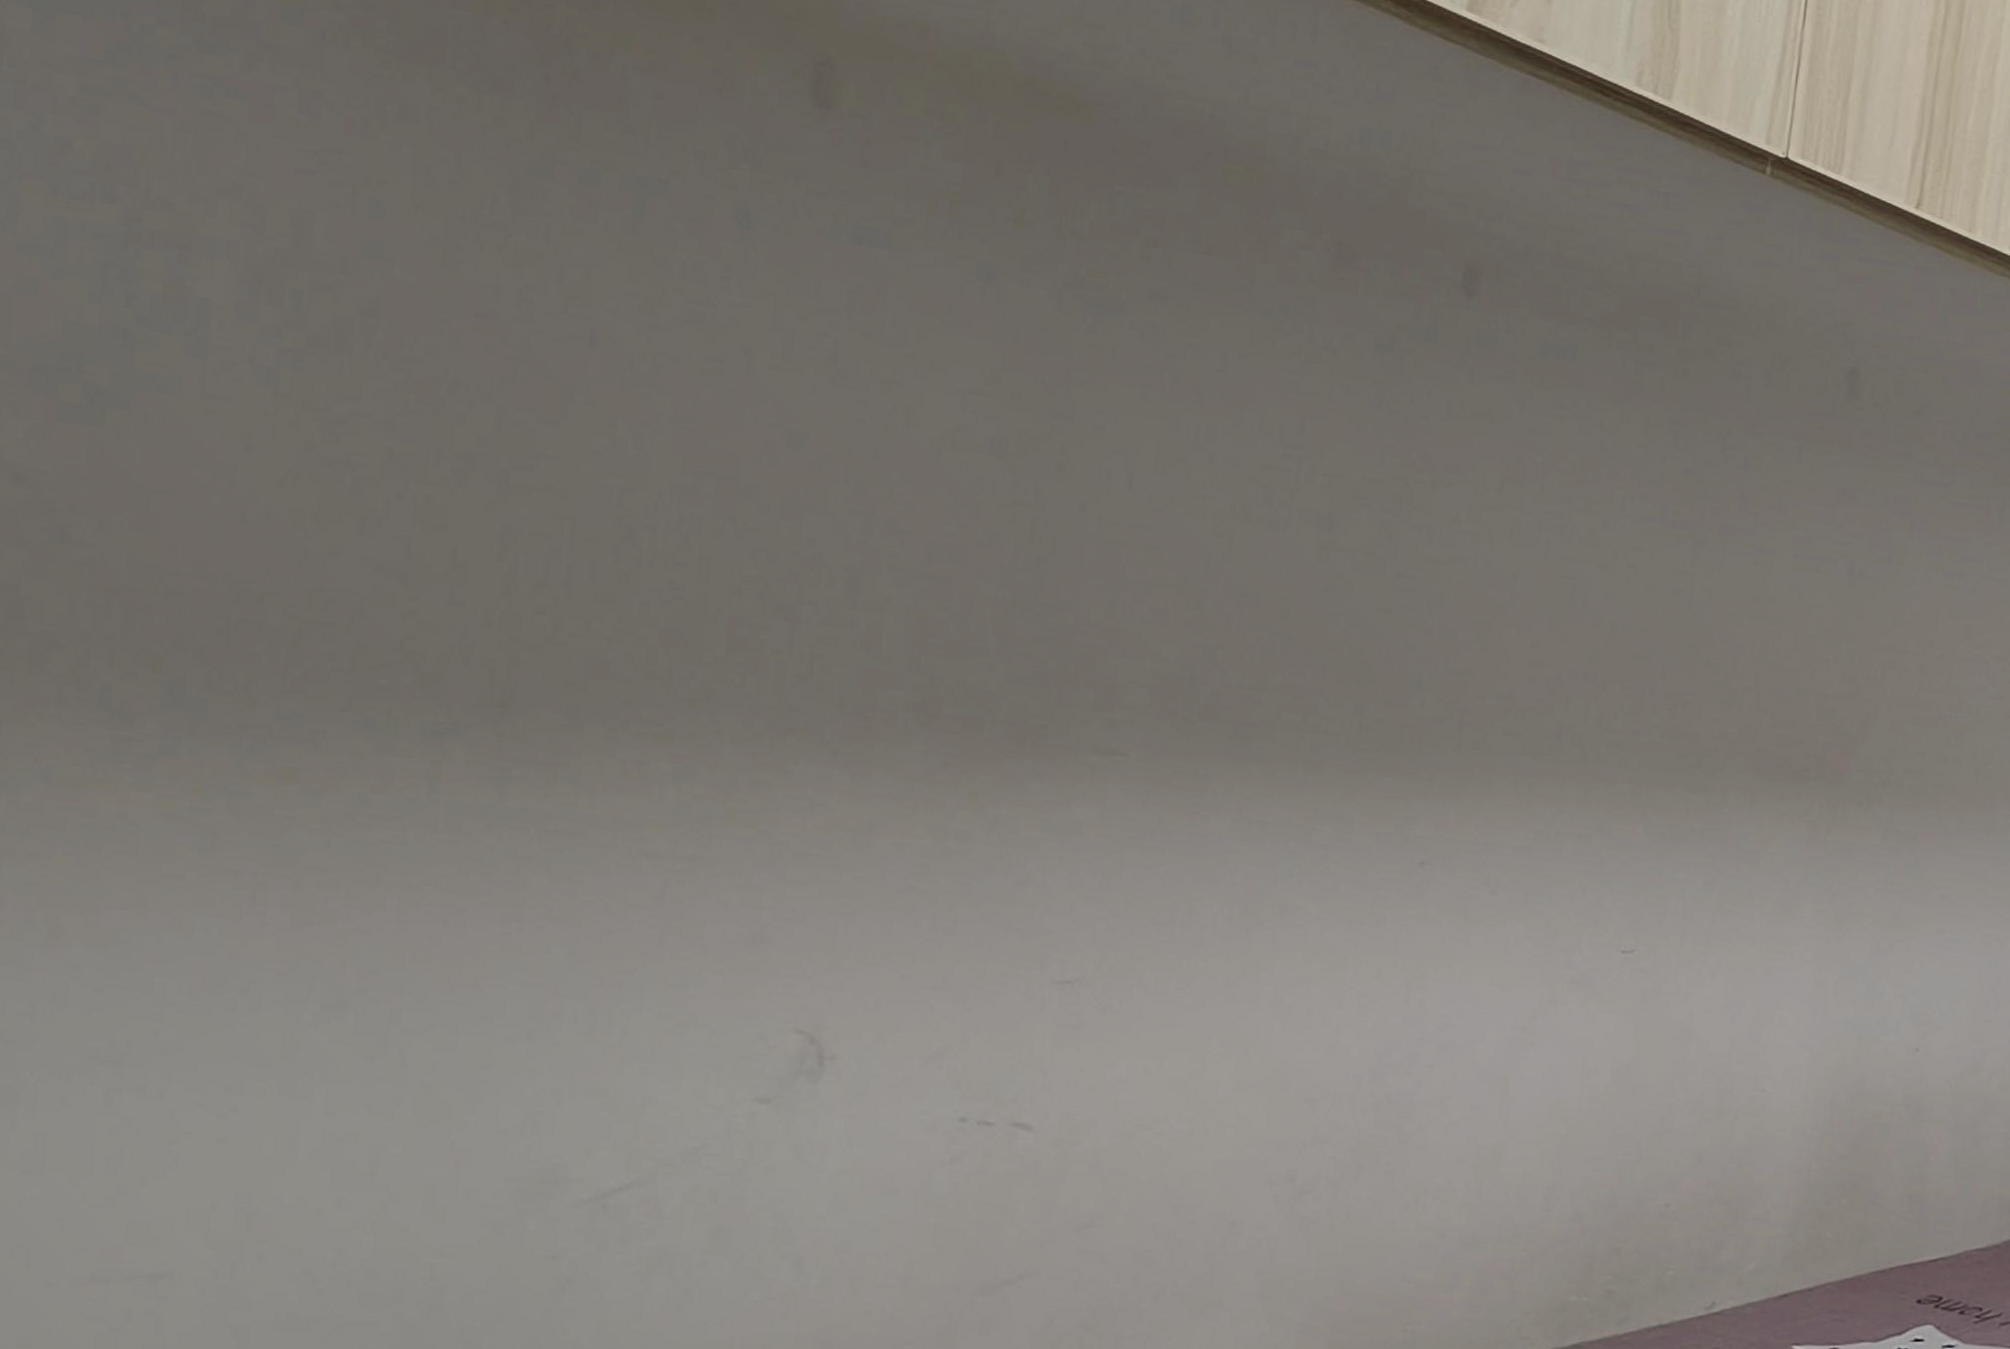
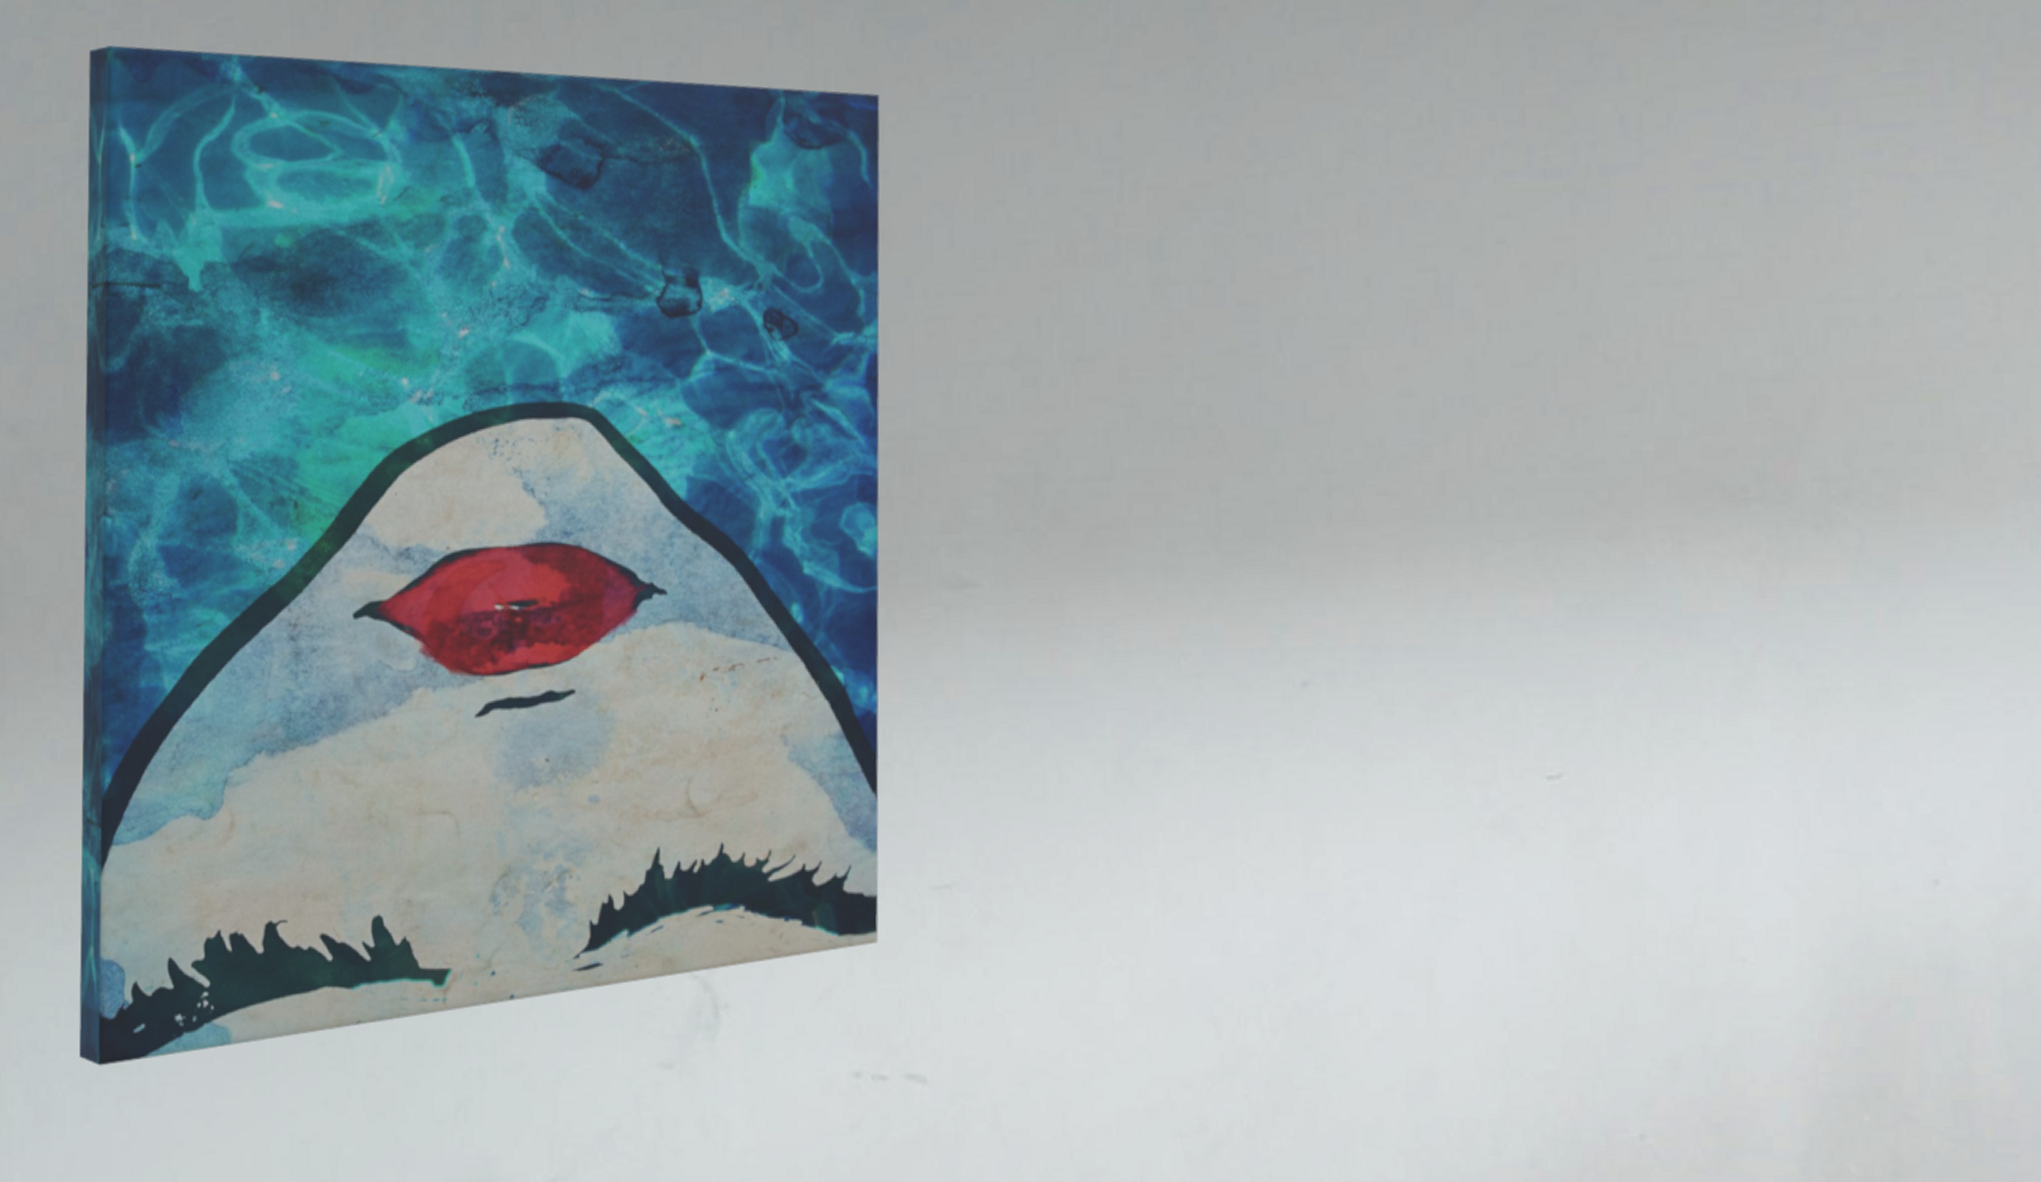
wall art: none [58,144,1071,1060] -> present [78,45,880,1066]

